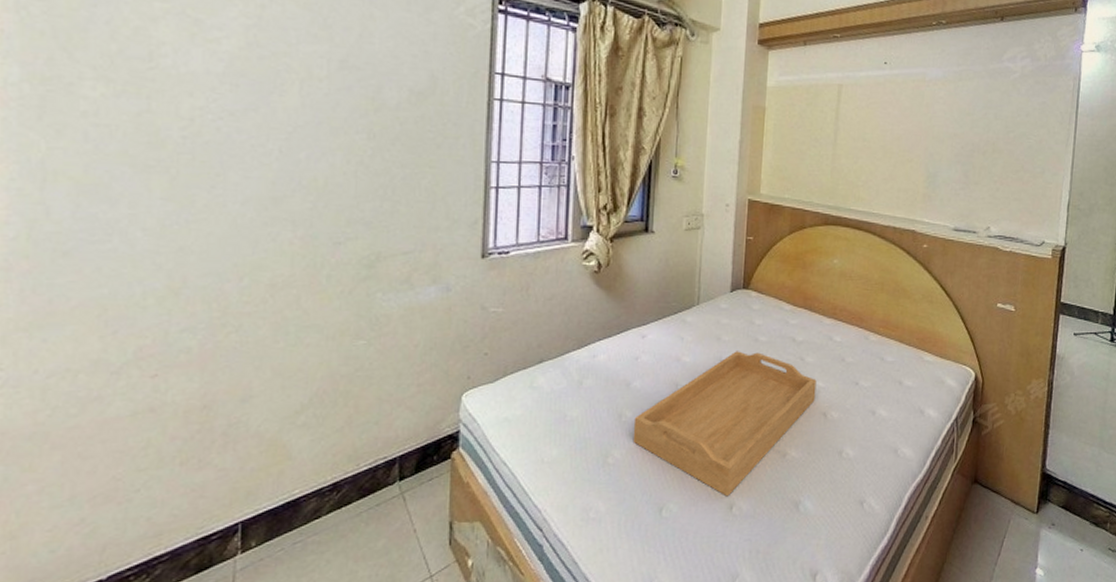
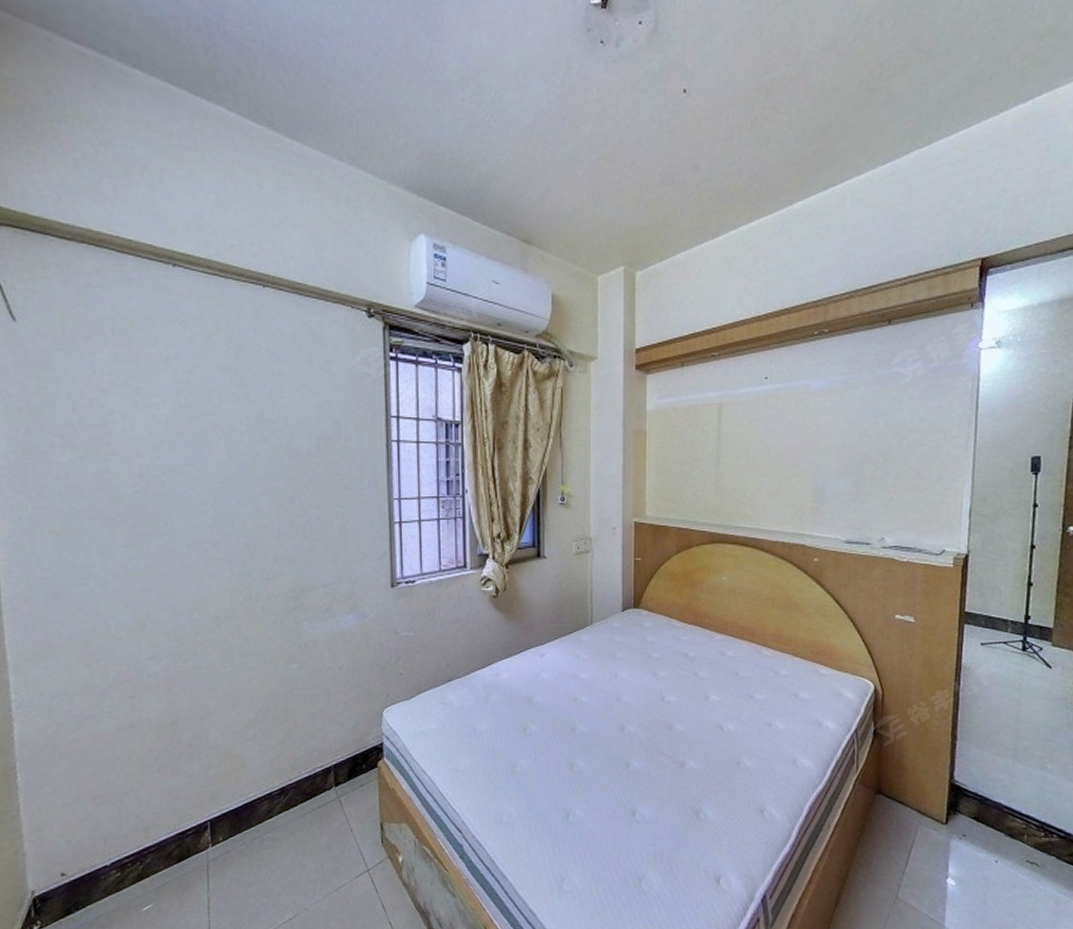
serving tray: present [632,351,817,497] -> none [537,667,711,804]

